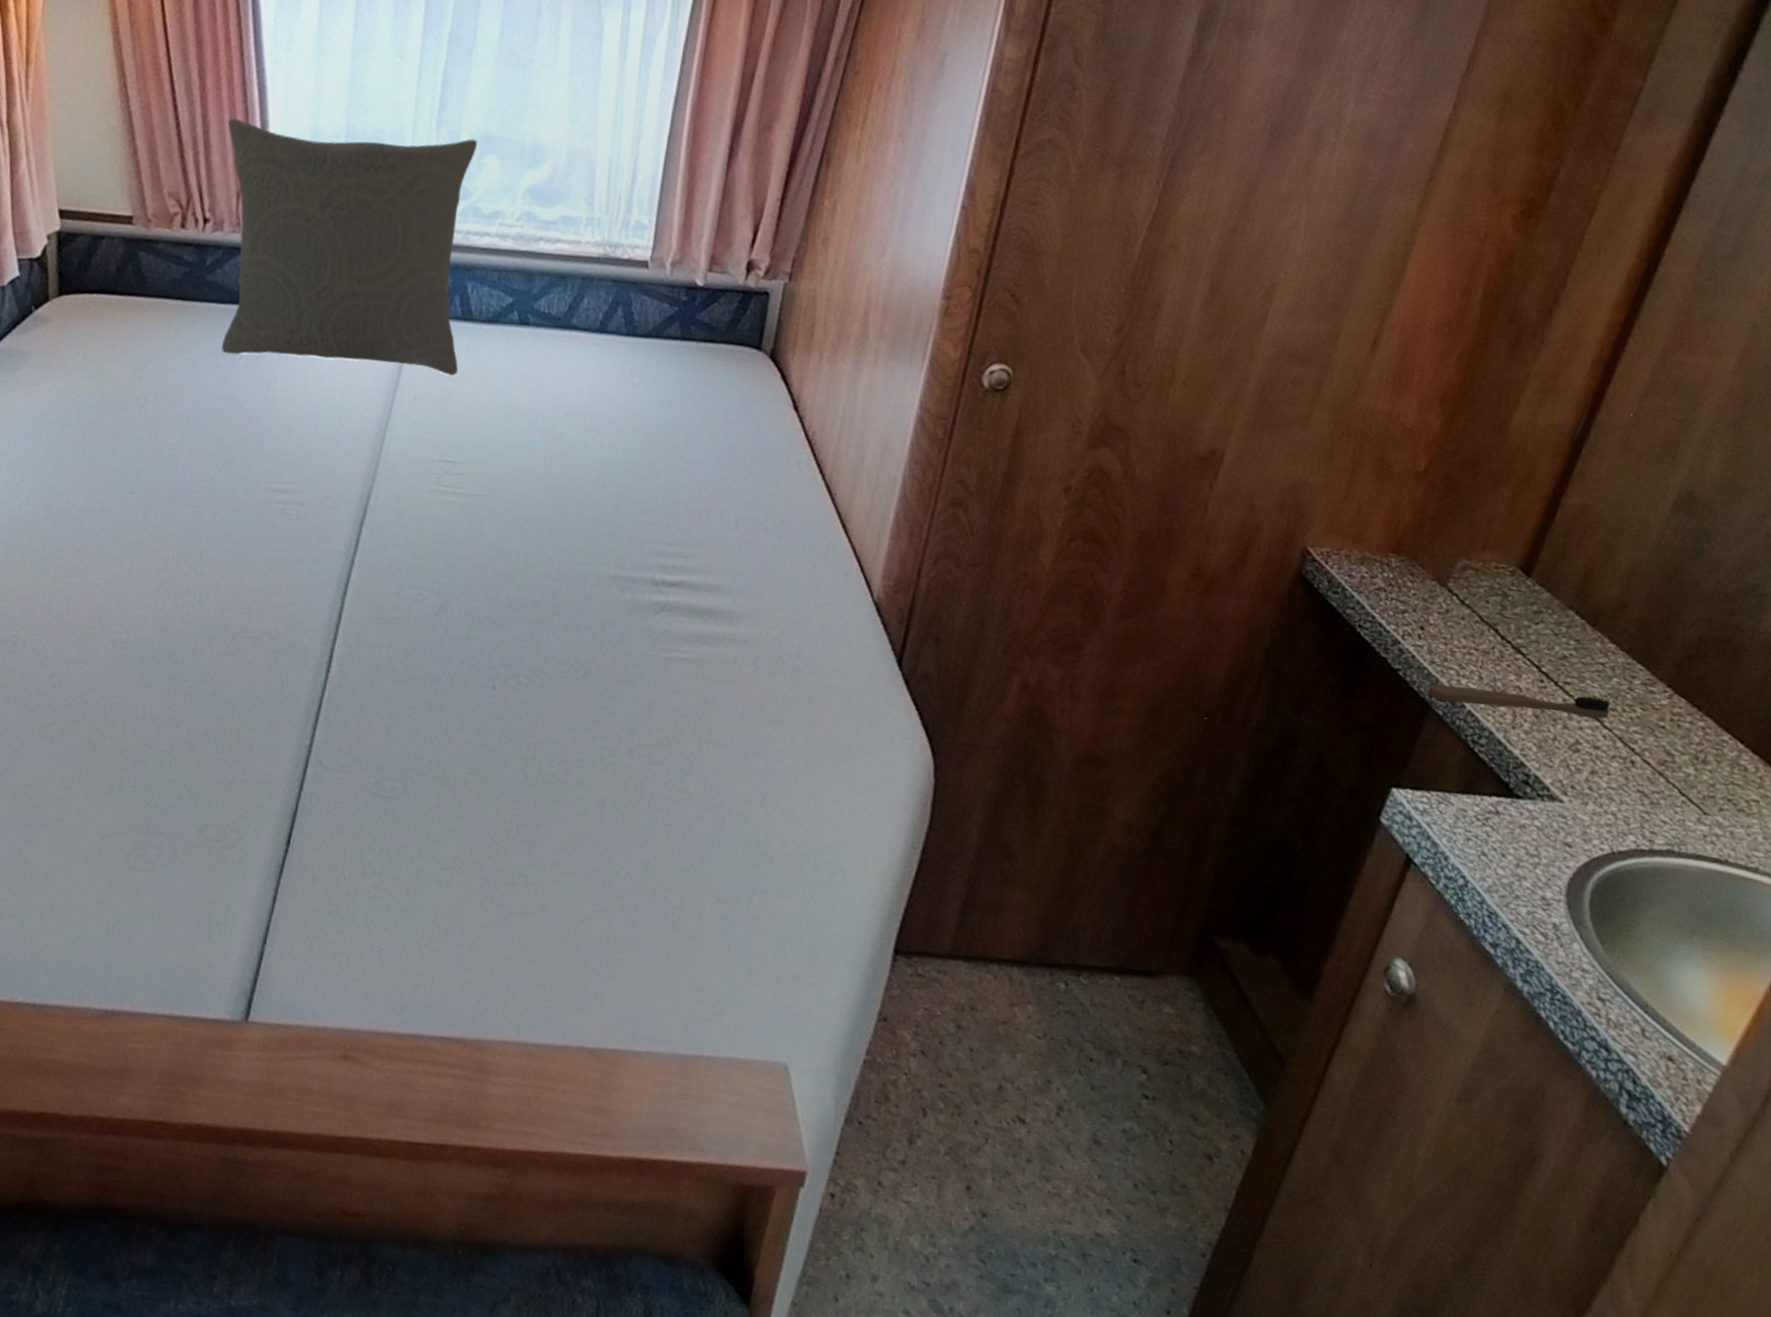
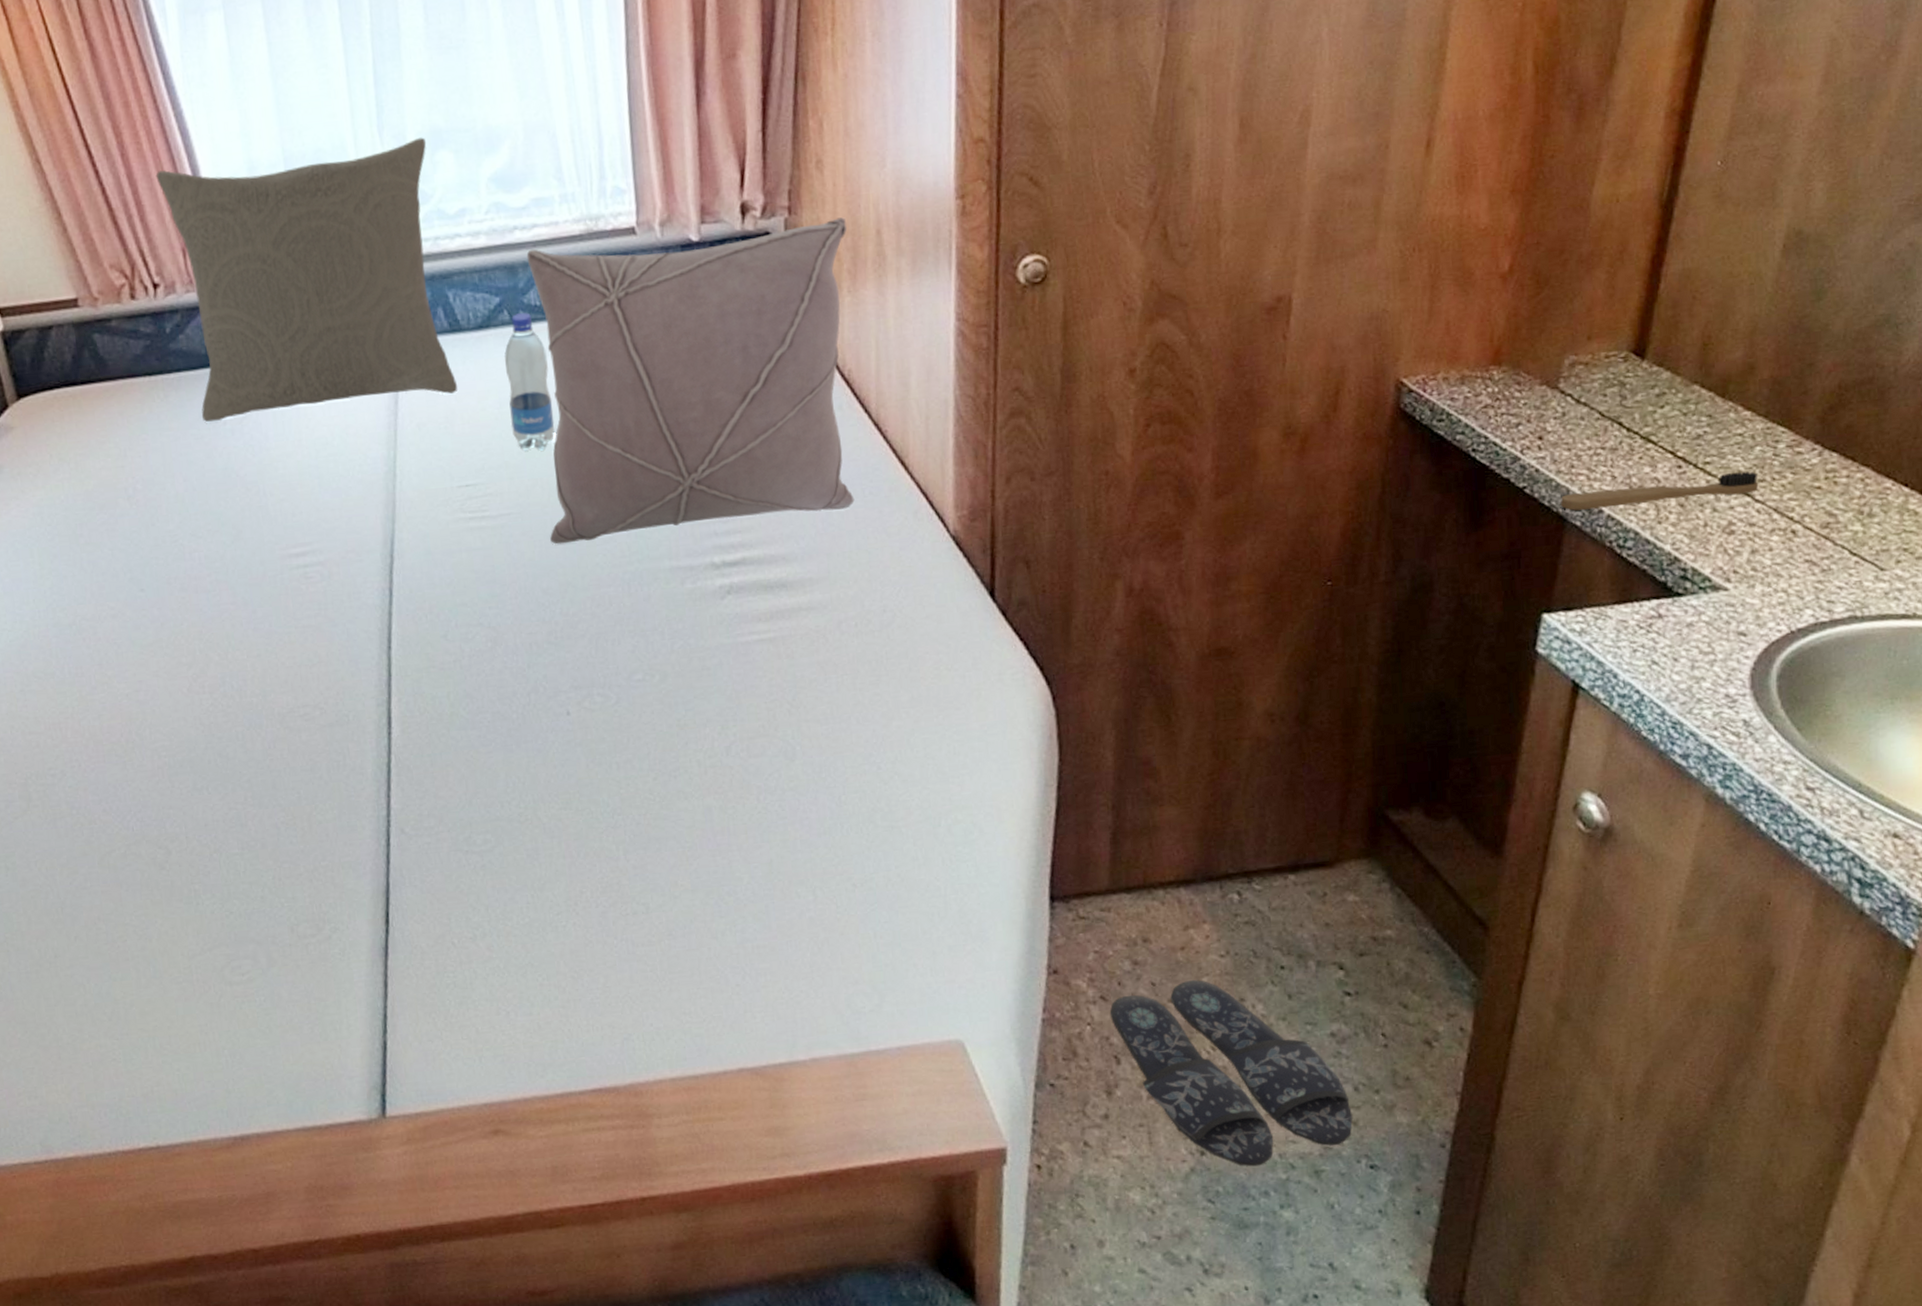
bottle: none [498,316,545,445] -> present [503,313,555,451]
pillow: none [511,261,839,557] -> present [526,217,855,545]
slippers: none [926,1053,1128,1238] -> present [1110,980,1352,1167]

